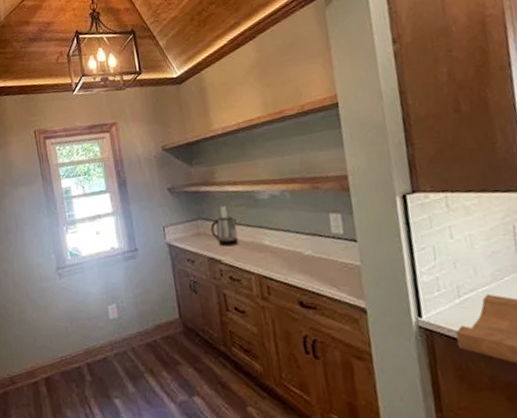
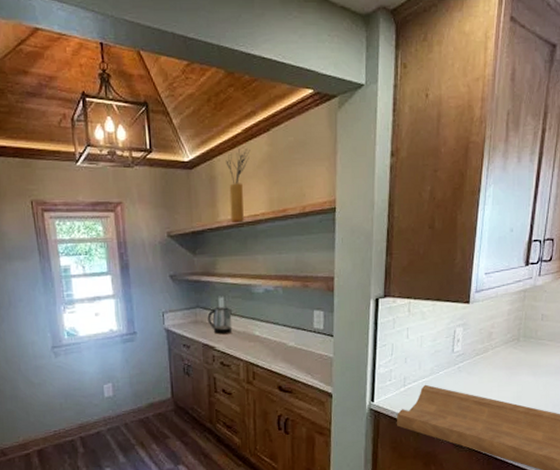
vase: none [214,57,239,131] -> present [226,148,250,224]

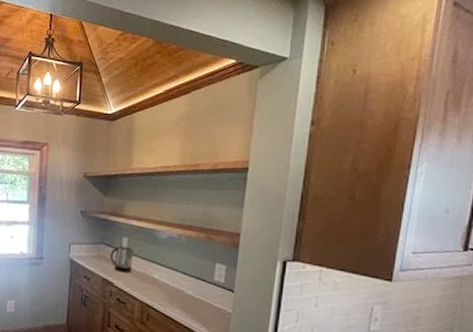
vase: present [226,148,250,224] -> none [143,107,169,173]

